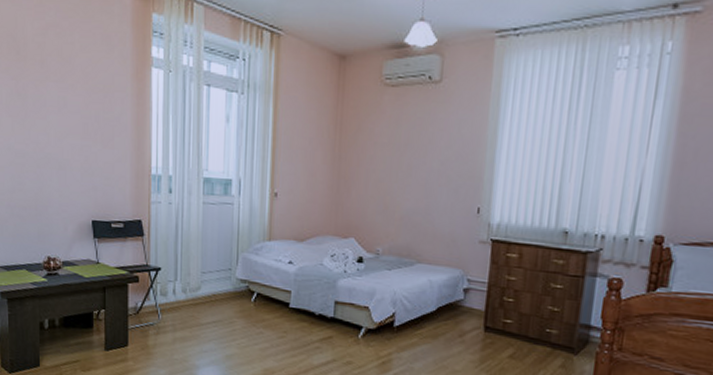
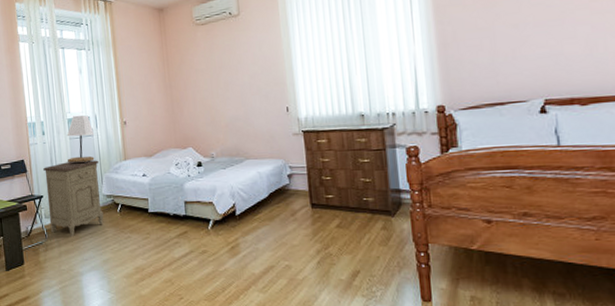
nightstand: none [165,231,236,323] -> present [43,160,104,237]
lamp: none [197,174,236,236] -> present [66,115,95,163]

